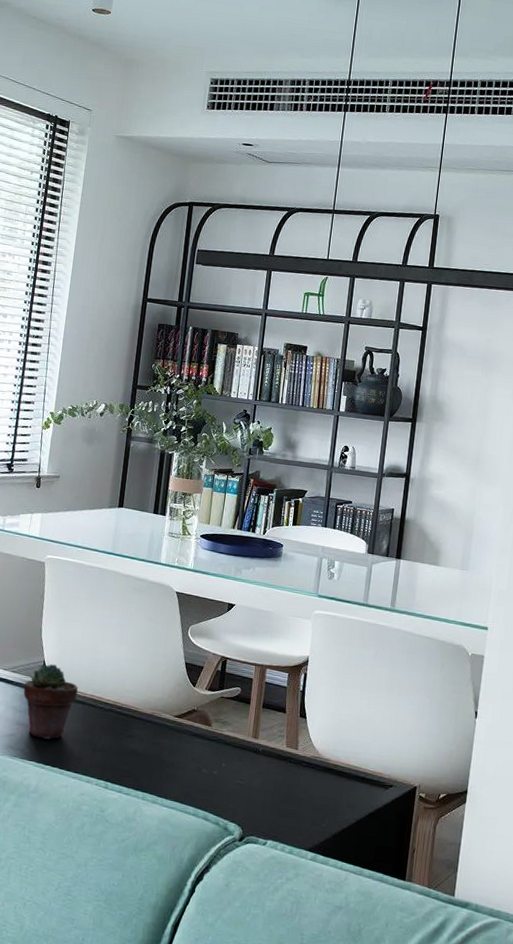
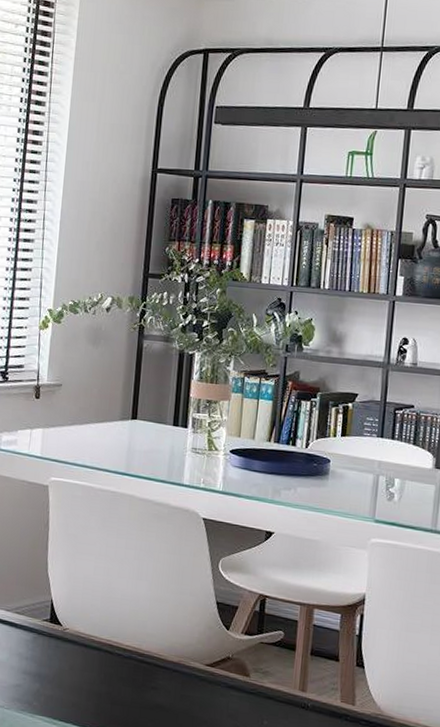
potted succulent: present [23,663,78,740] -> none [29,603,92,692]

